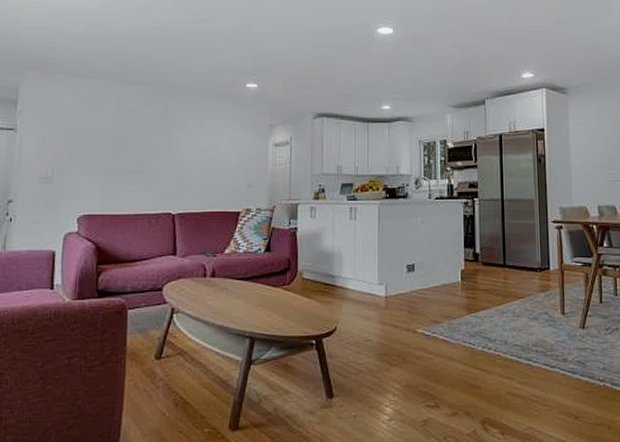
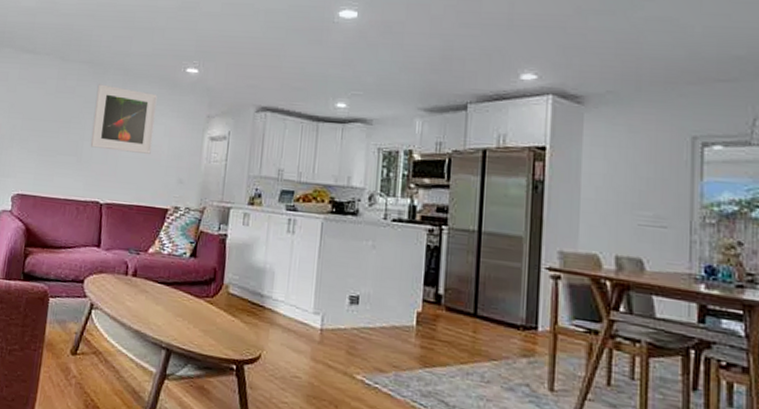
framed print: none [157,103,220,164] -> present [90,84,158,154]

